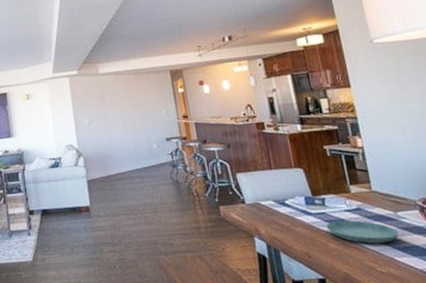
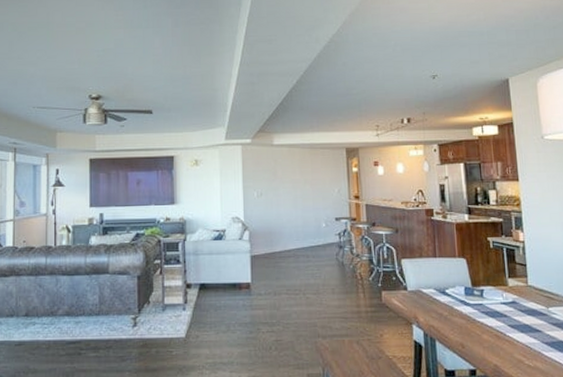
saucer: present [325,220,399,244] -> none [482,312,549,338]

